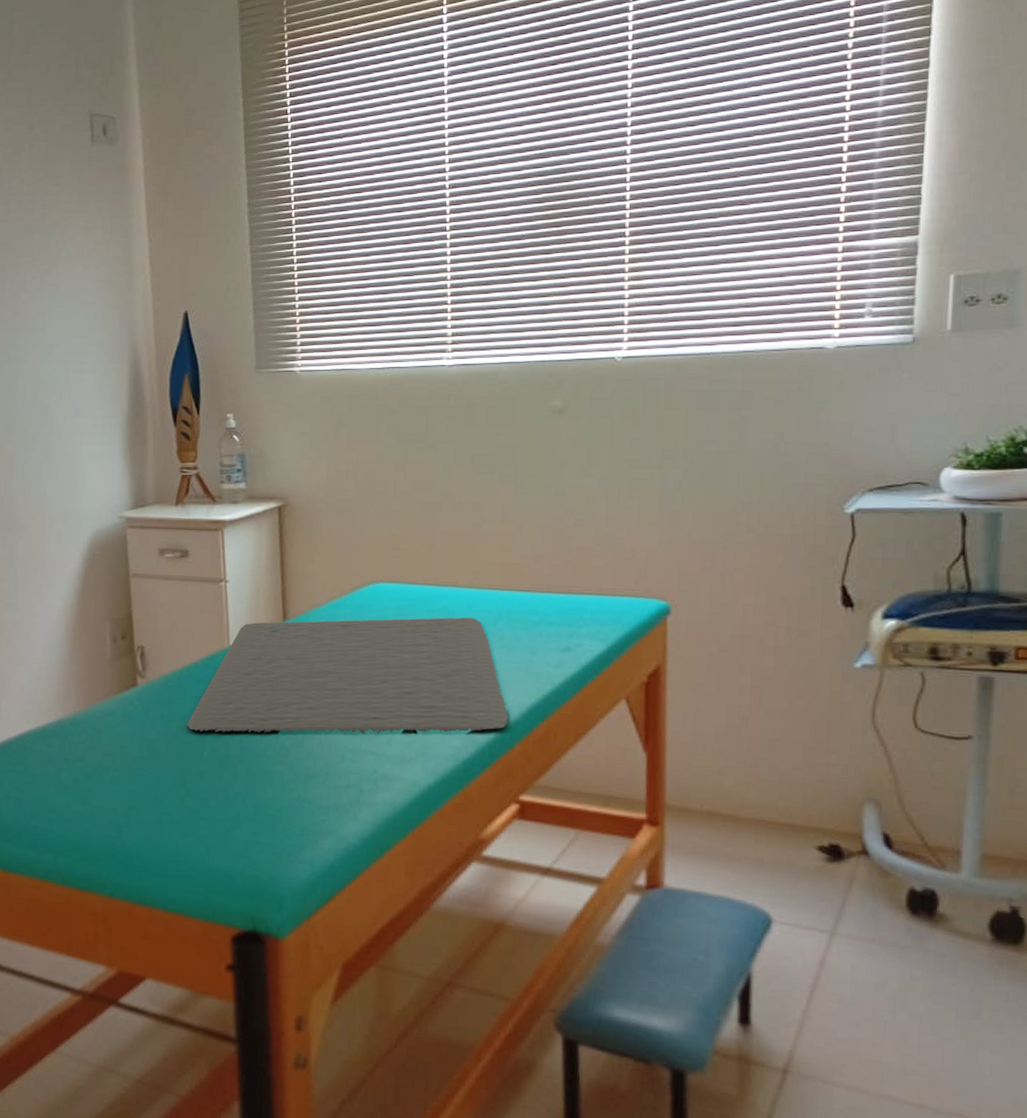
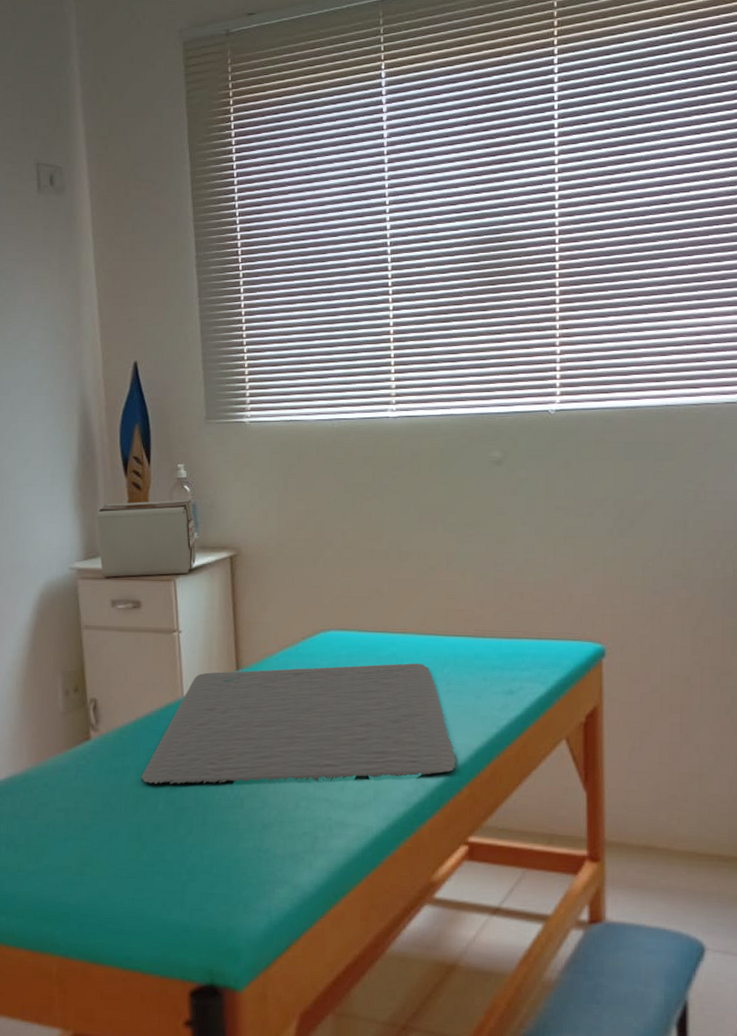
box: none [145,449,245,527] -> present [96,499,196,578]

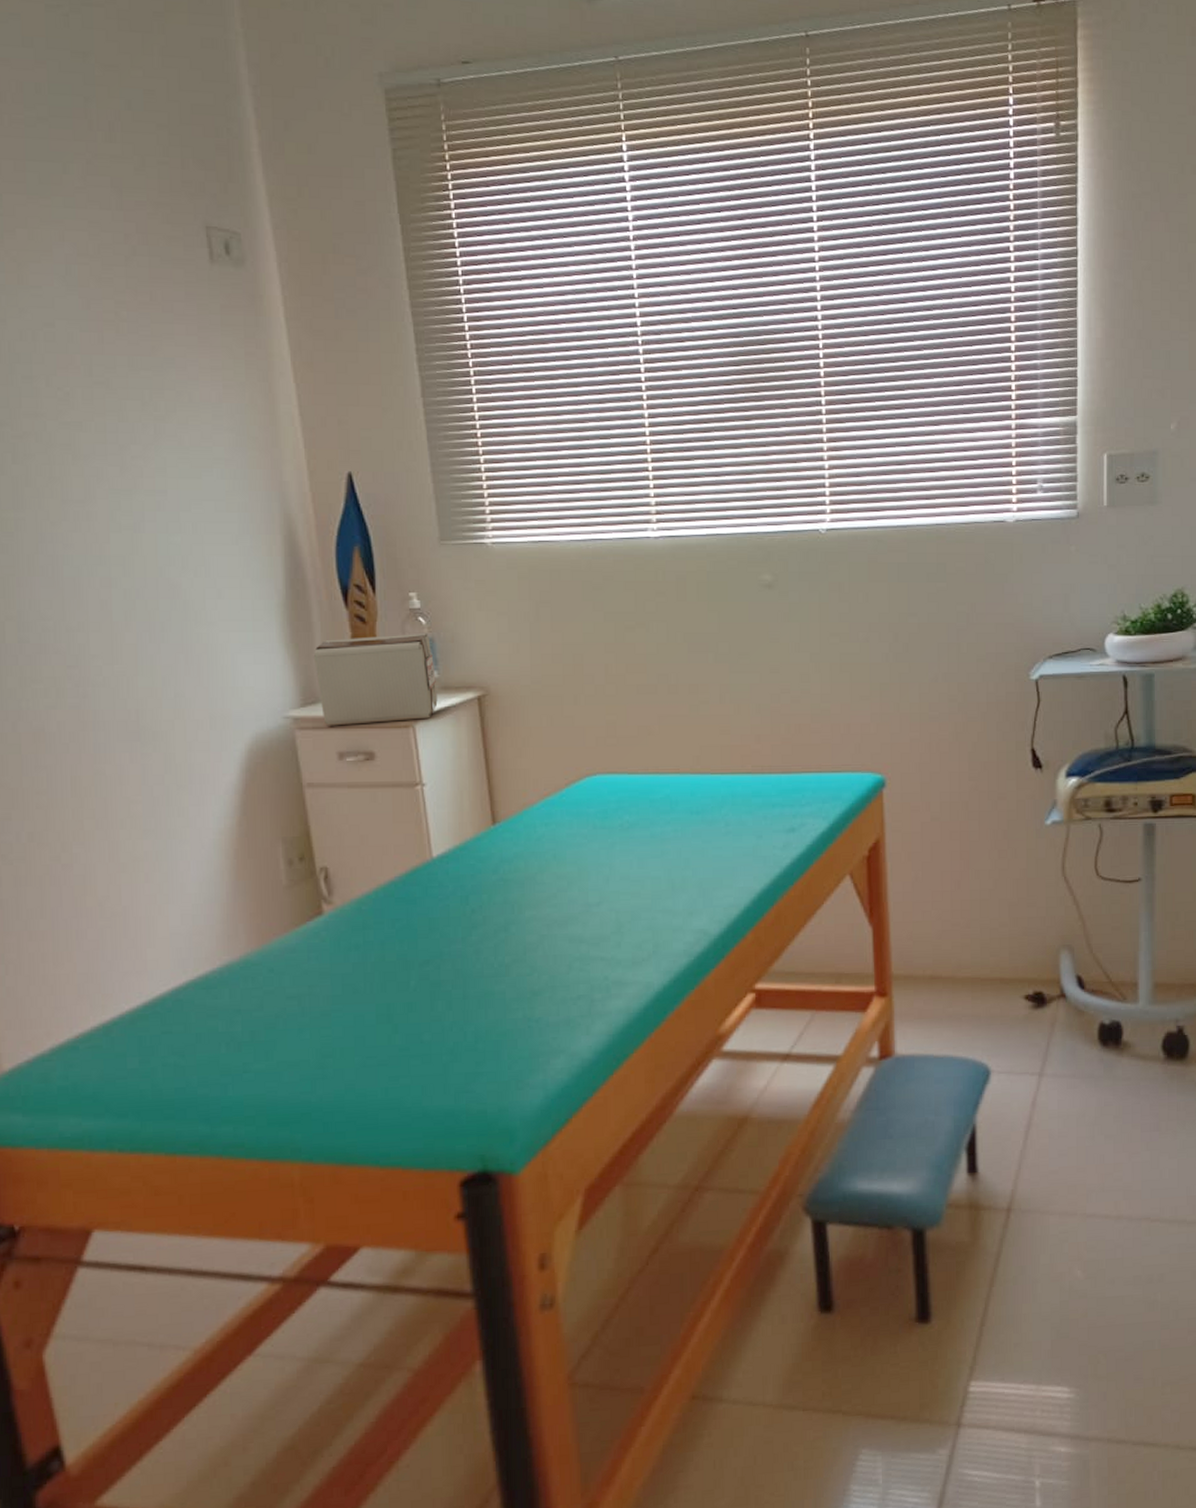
bath mat: present [141,663,457,785] -> none [388,805,740,958]

